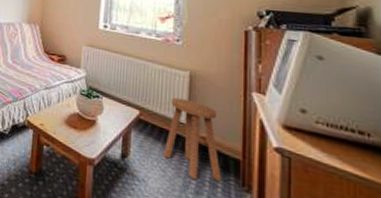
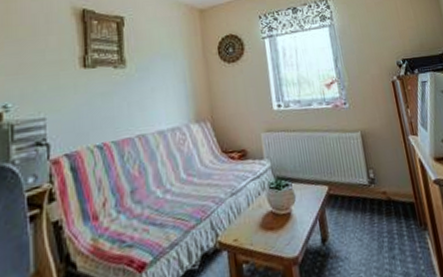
stool: present [163,97,221,181] -> none [351,159,405,238]

